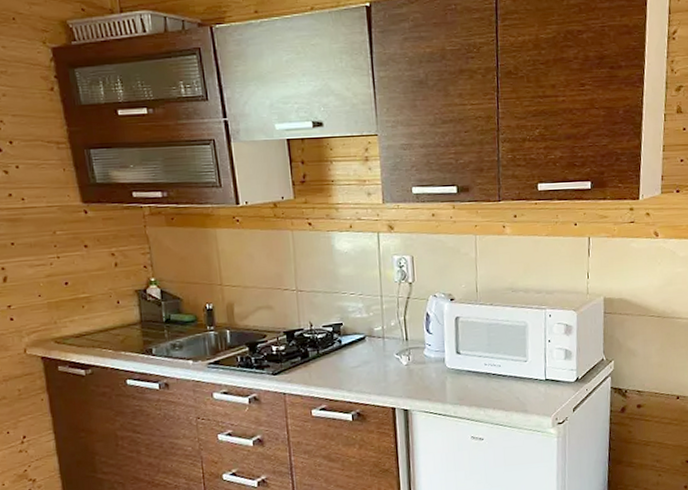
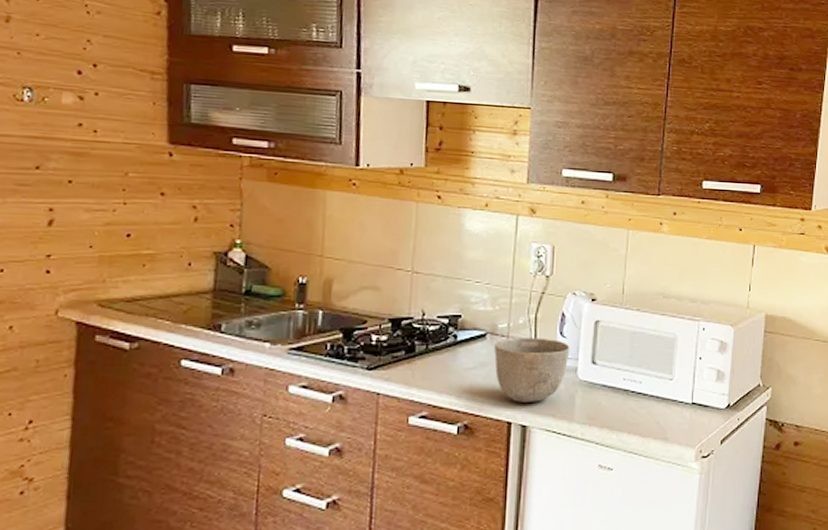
bowl: none [373,336,437,391] -> present [494,337,570,402]

